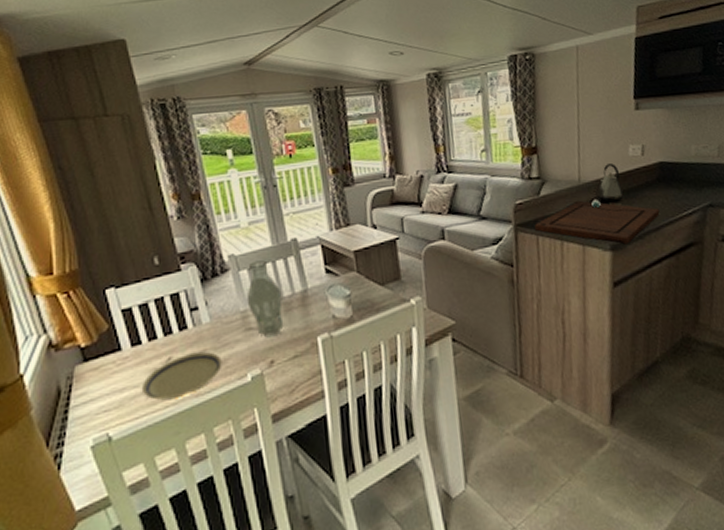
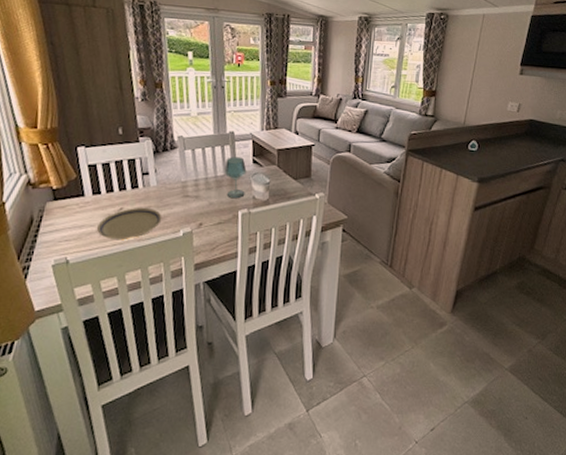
vase: present [246,260,284,338] -> none [187,144,216,206]
wine glass: none [291,268,322,323] -> present [224,157,247,199]
cutting board: present [535,201,660,245] -> none [422,140,522,180]
kettle: present [595,163,624,204] -> none [475,114,497,146]

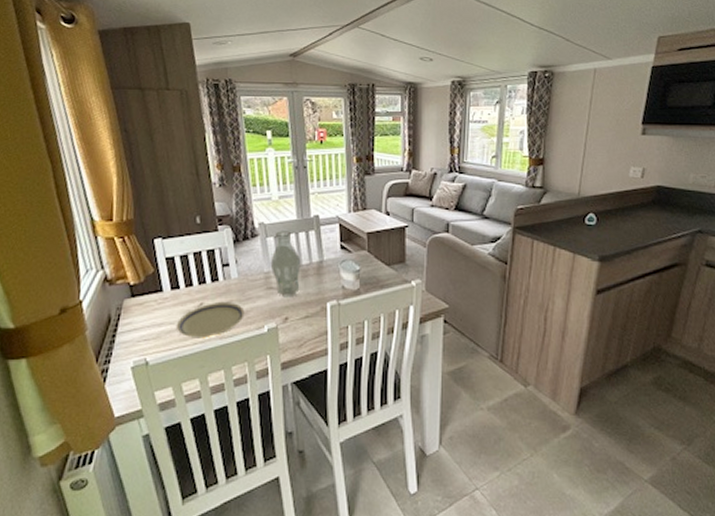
vase: none [187,144,216,206] -> present [270,231,301,298]
wine glass: present [224,157,247,199] -> none [310,243,334,289]

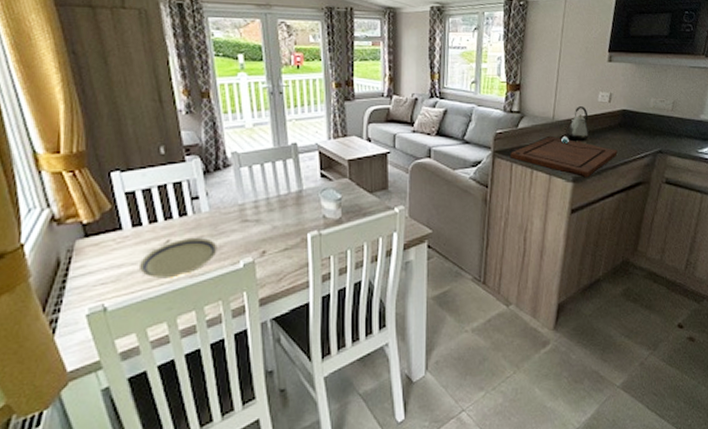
vase: present [270,231,301,298] -> none [245,160,279,230]
cutting board: none [532,213,650,257] -> present [510,137,618,178]
kettle: none [592,182,619,218] -> present [566,106,590,141]

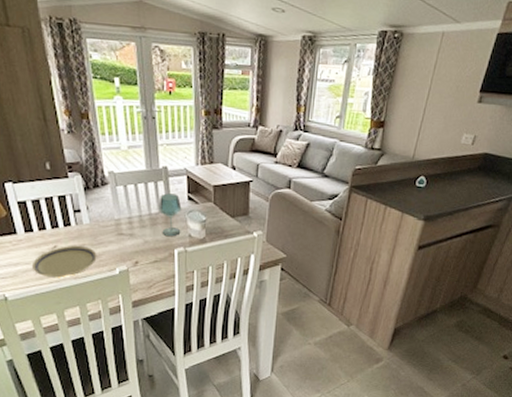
wine glass: none [288,172,314,220] -> present [158,193,182,237]
cutting board: present [510,137,618,178] -> none [367,175,473,218]
kettle: present [566,106,590,141] -> none [423,147,449,182]

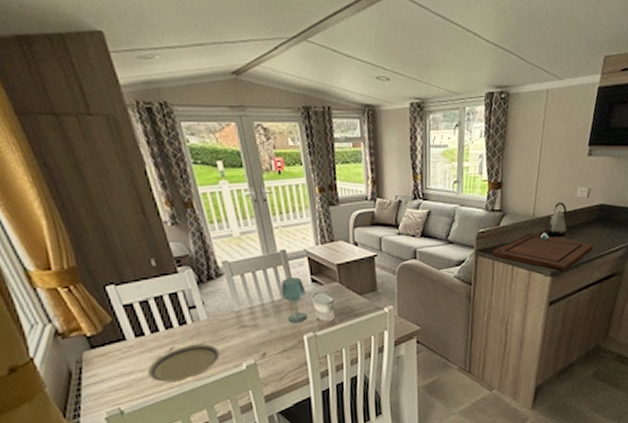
cutting board: none [367,175,473,218] -> present [493,233,594,272]
kettle: none [423,147,449,182] -> present [545,203,568,237]

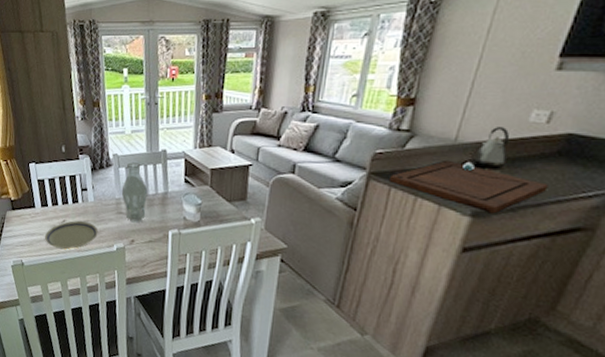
vase: none [240,268,275,335] -> present [121,162,148,223]
wine glass: present [280,277,308,323] -> none [156,175,178,219]

